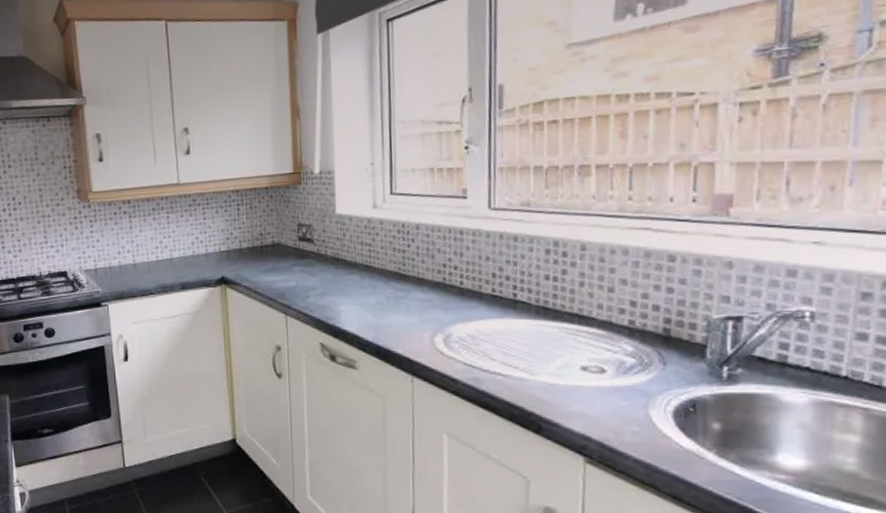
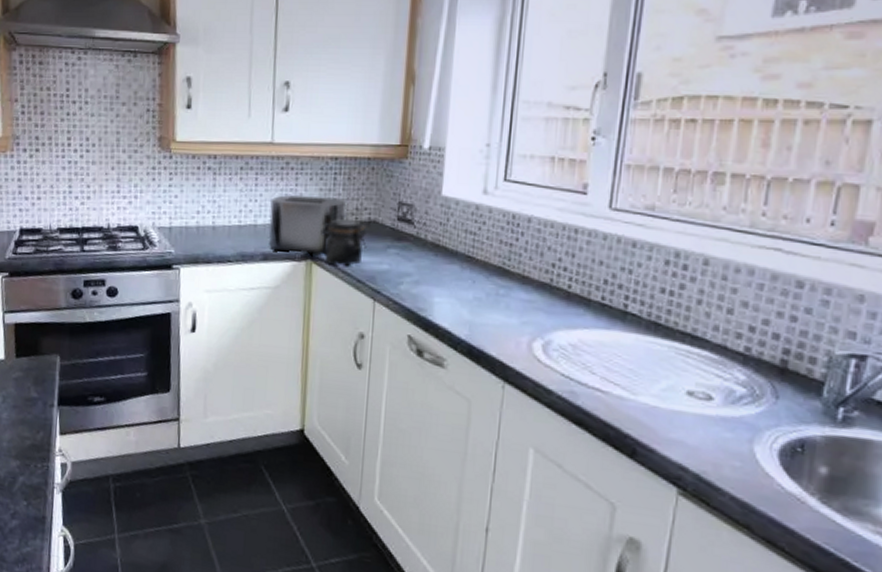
toaster: none [183,226,253,280] -> present [269,195,348,255]
jar: none [231,245,274,287] -> present [320,219,367,266]

